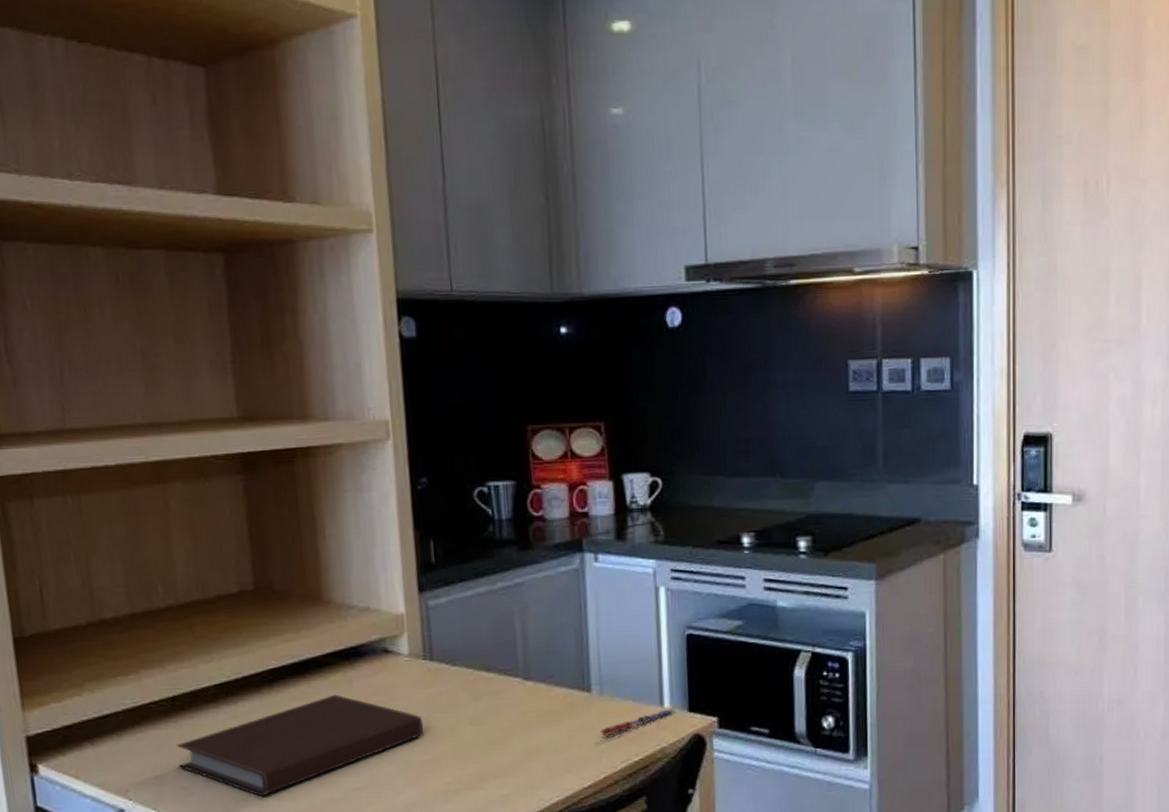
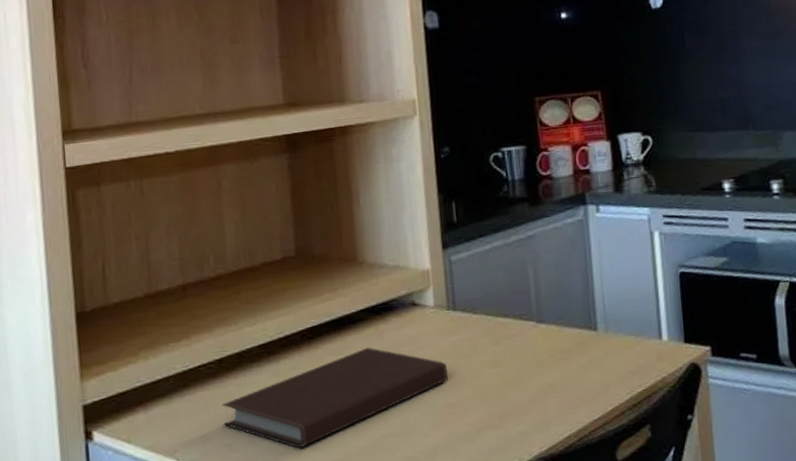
pen: present [601,708,675,735] -> none [607,340,673,370]

